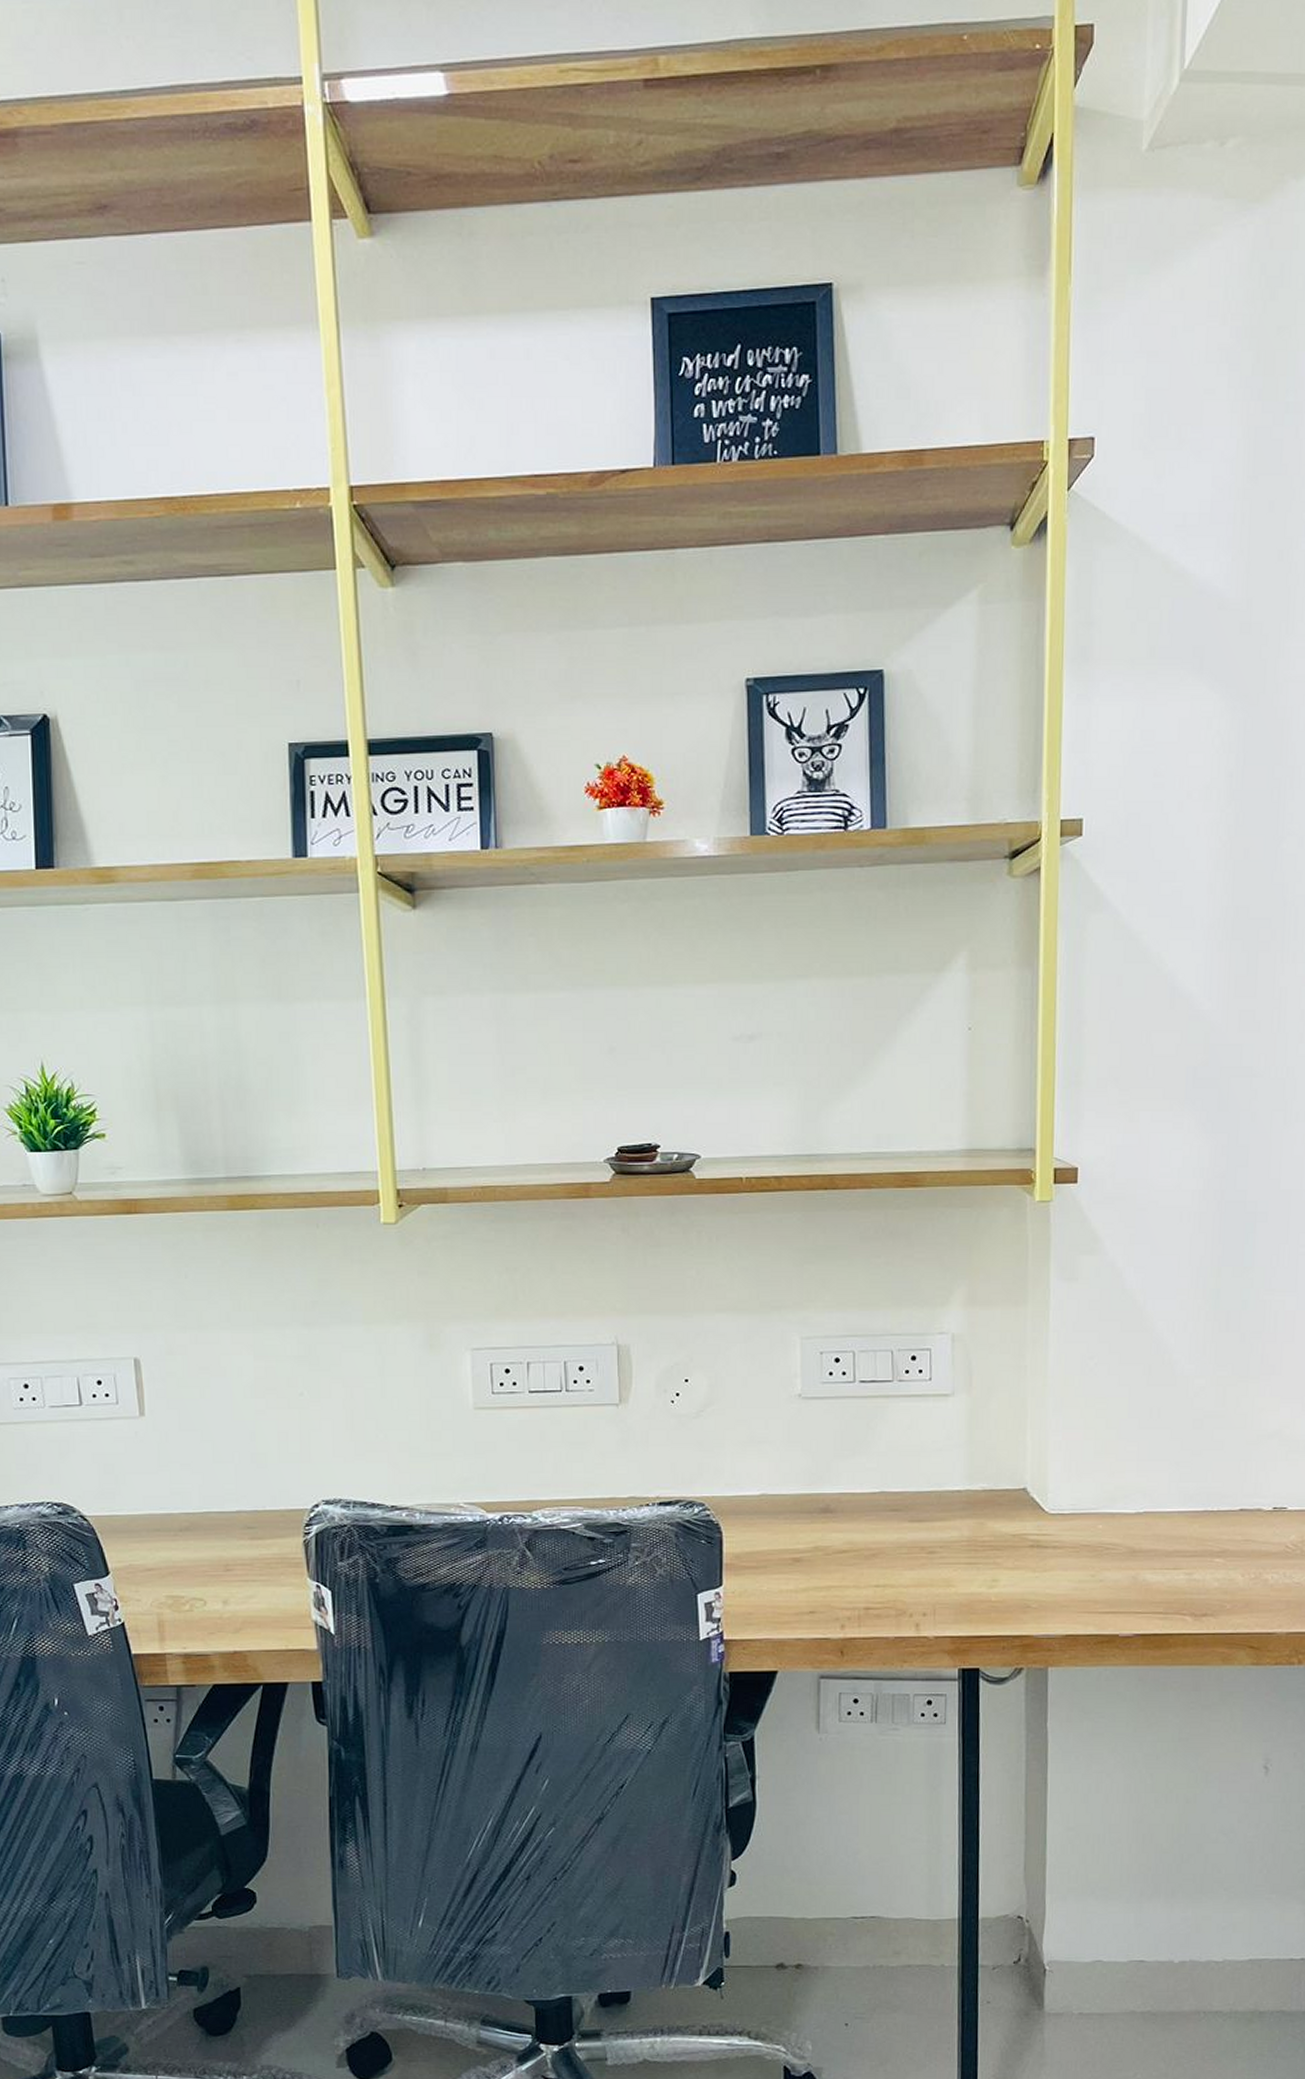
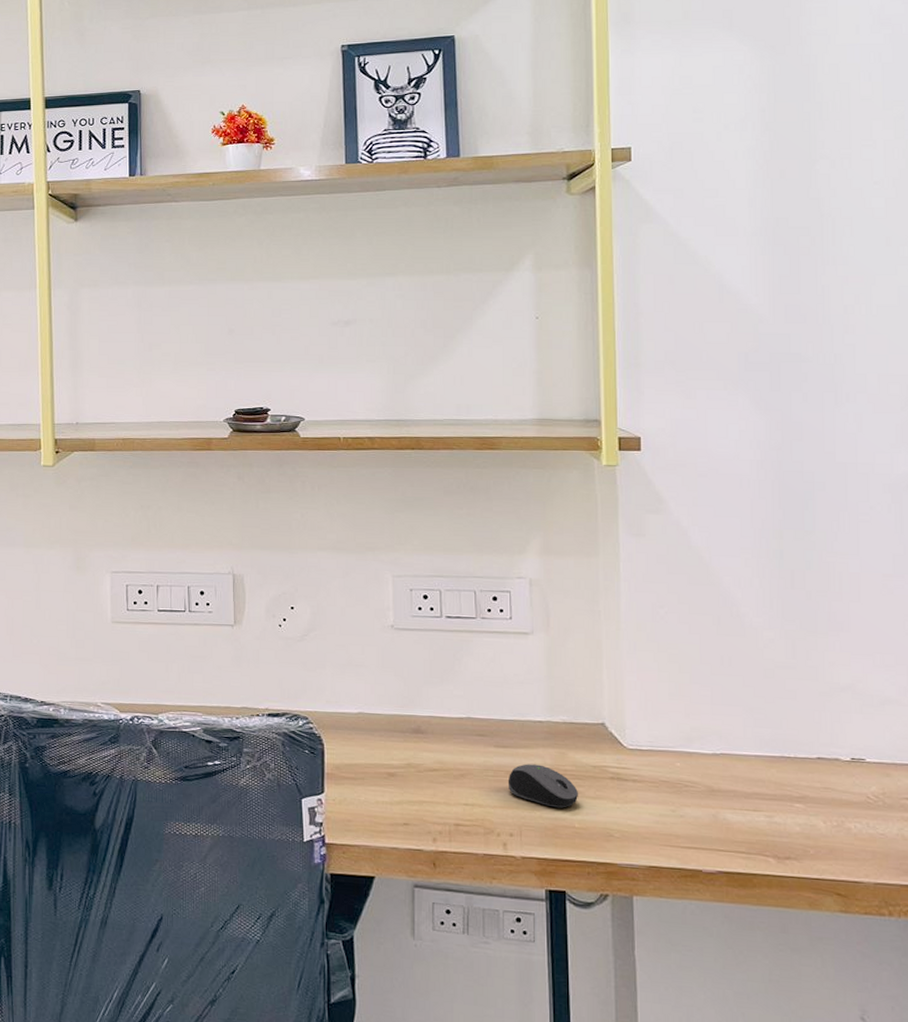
computer mouse: none [922,1537,997,1582] -> present [507,764,579,808]

